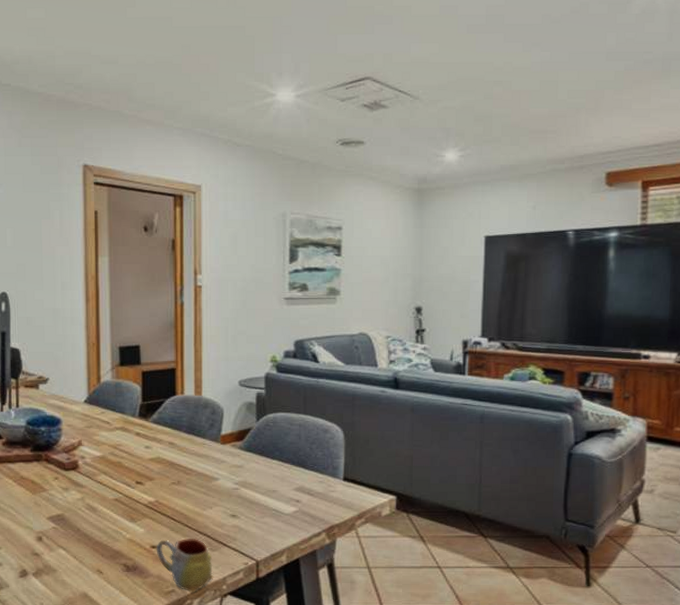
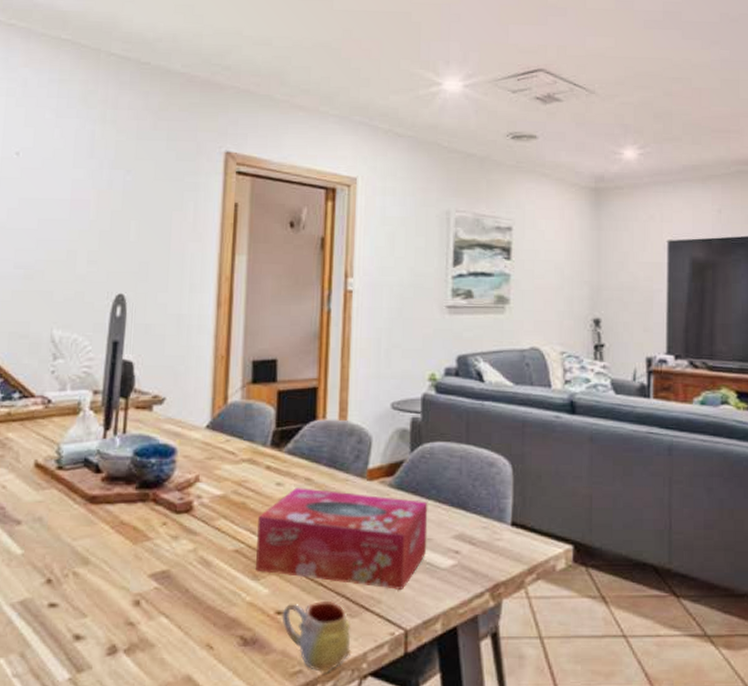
tissue box: none [132,450,273,530] -> present [256,488,428,590]

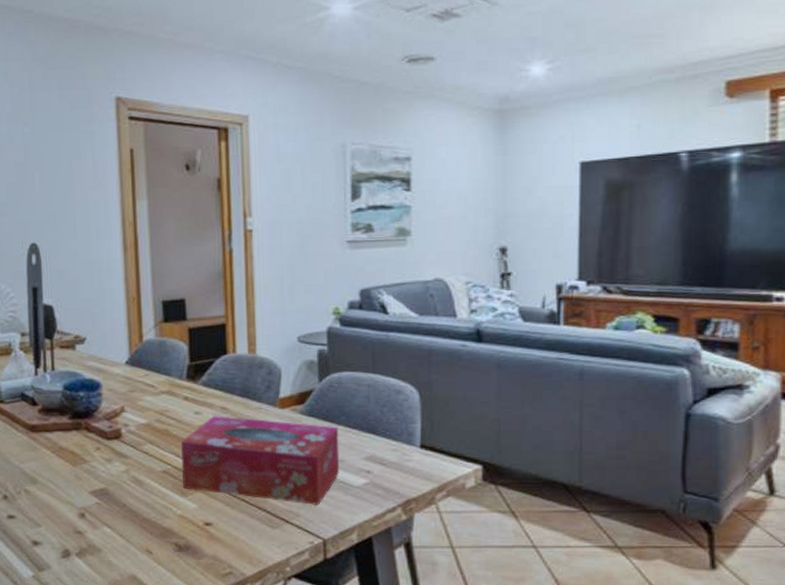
mug: present [282,601,352,675] -> none [210,515,276,576]

